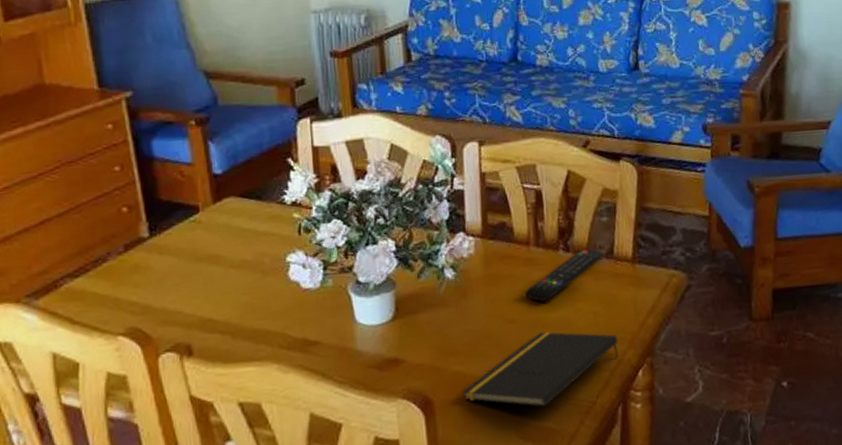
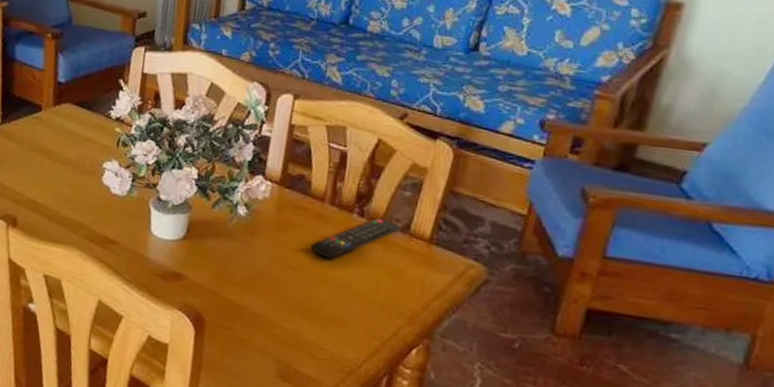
notepad: present [462,332,619,408] -> none [233,285,397,356]

